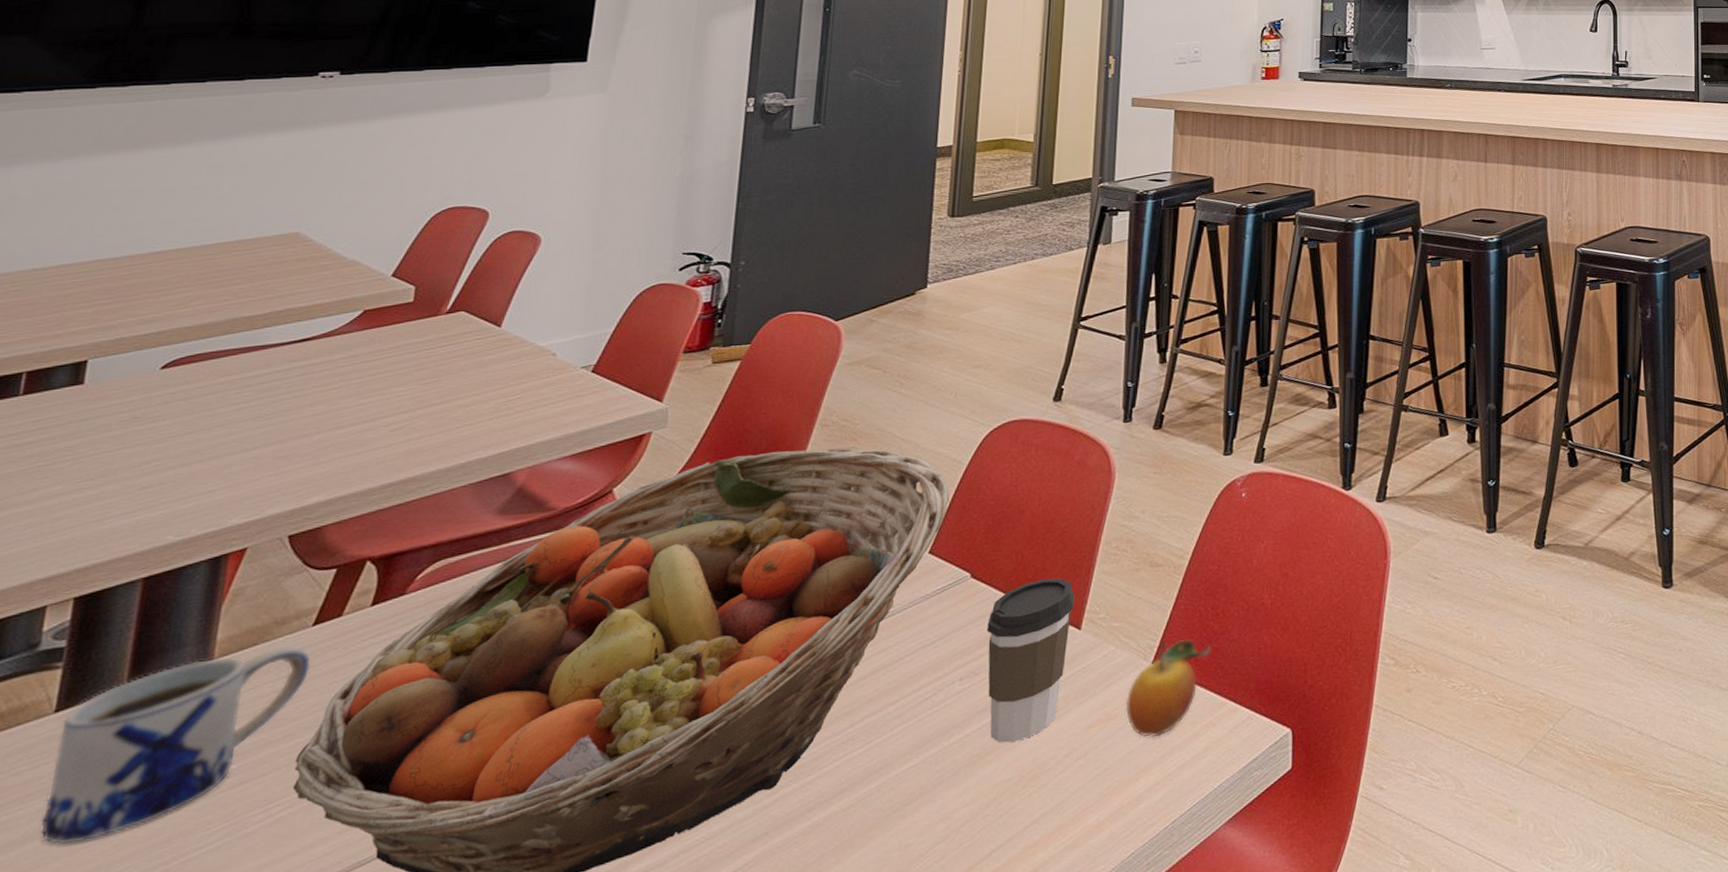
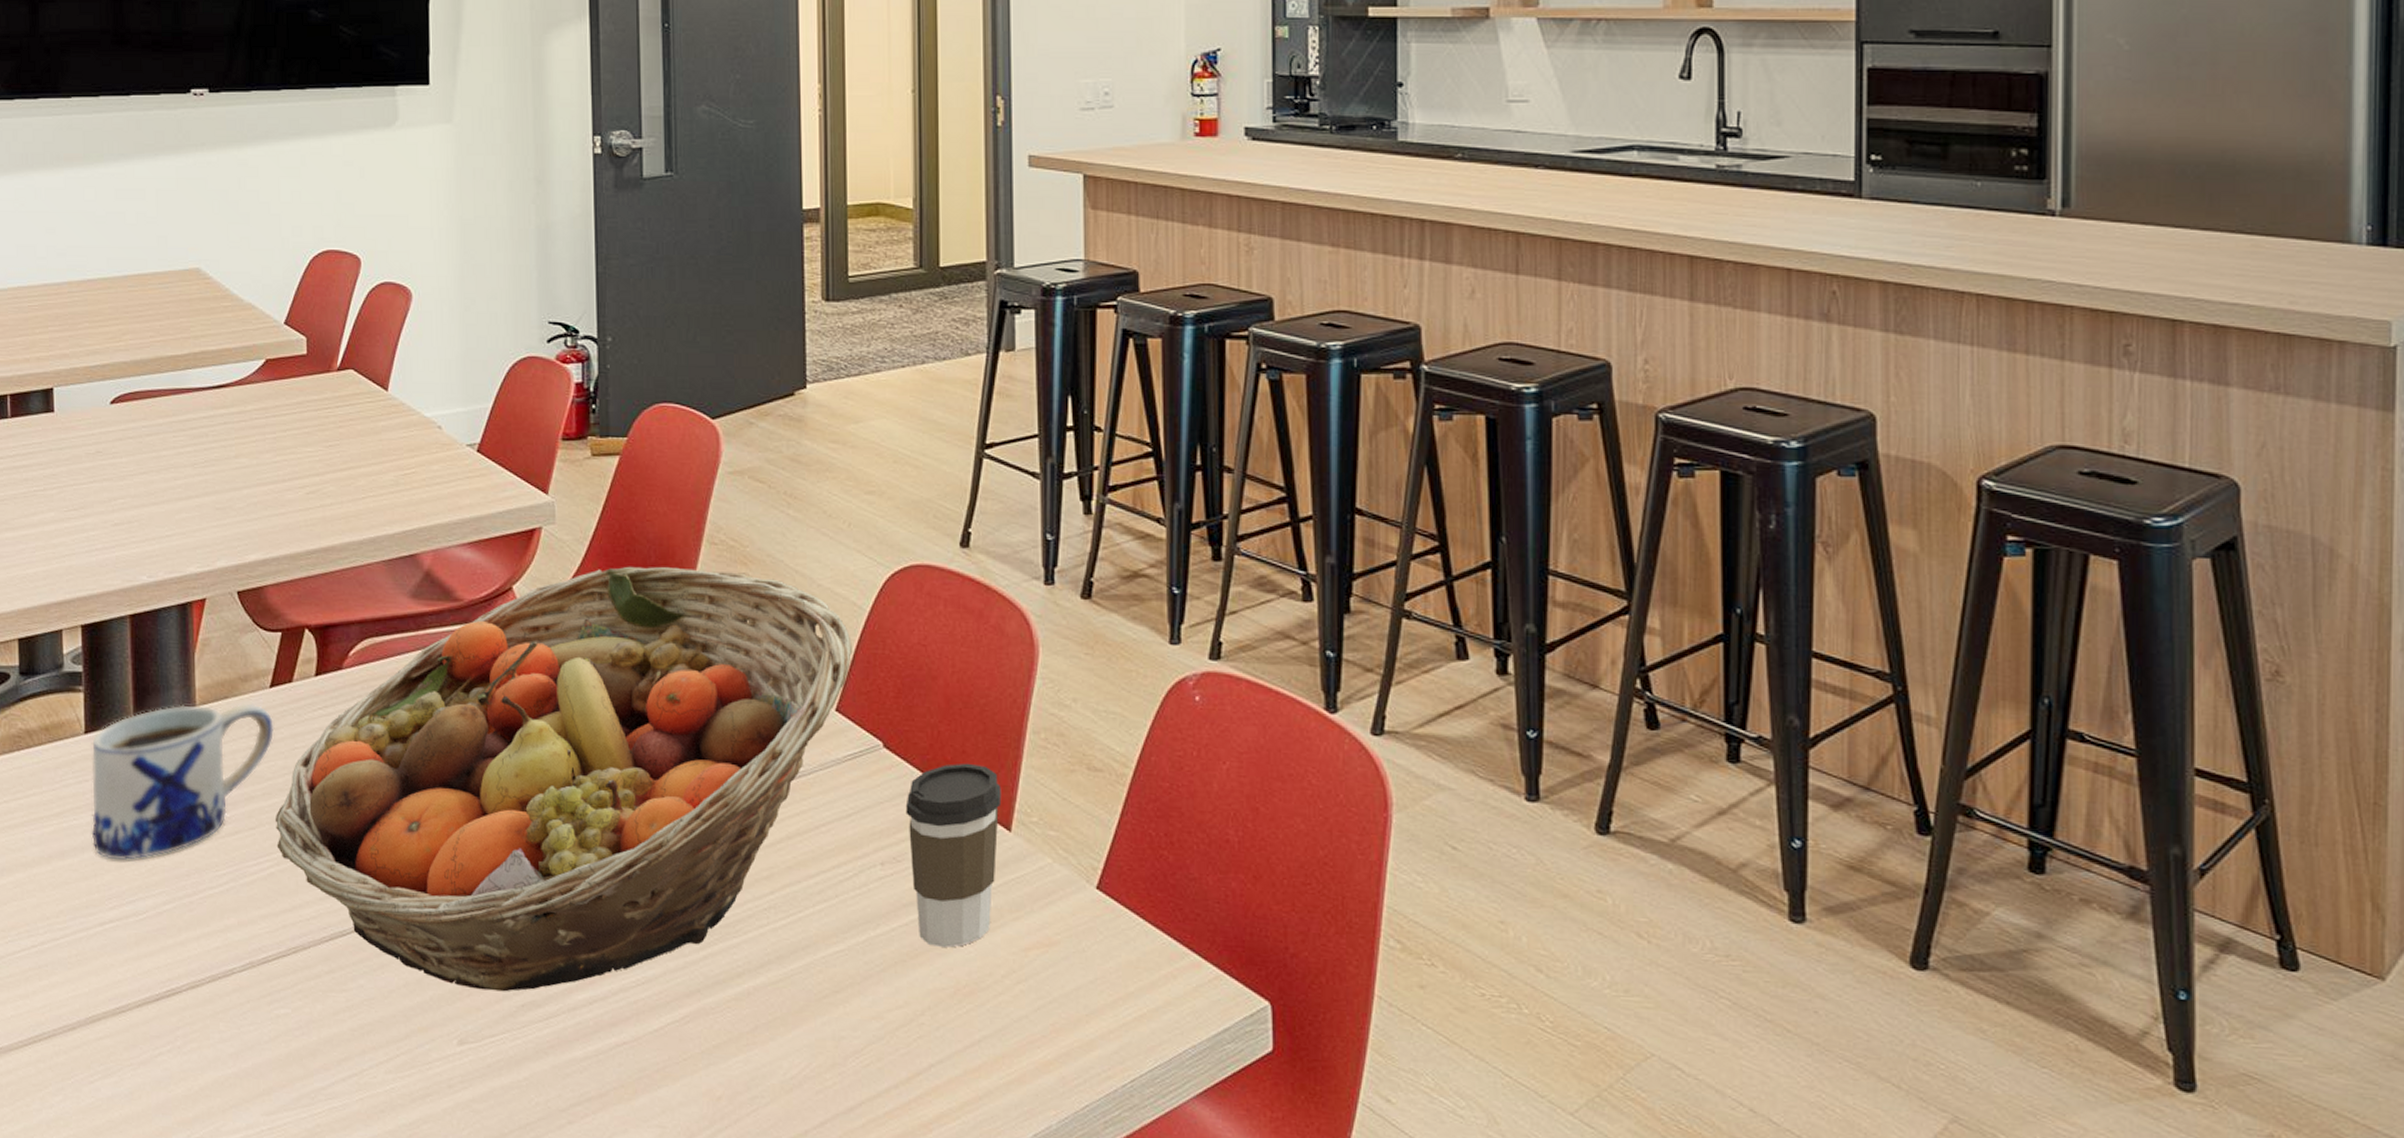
fruit: present [1125,639,1211,738] -> none [1068,864,1167,978]

